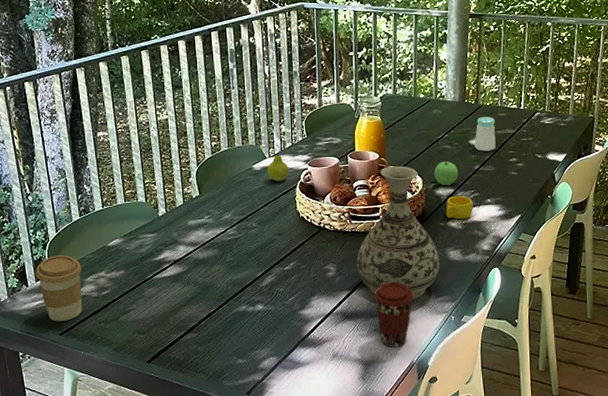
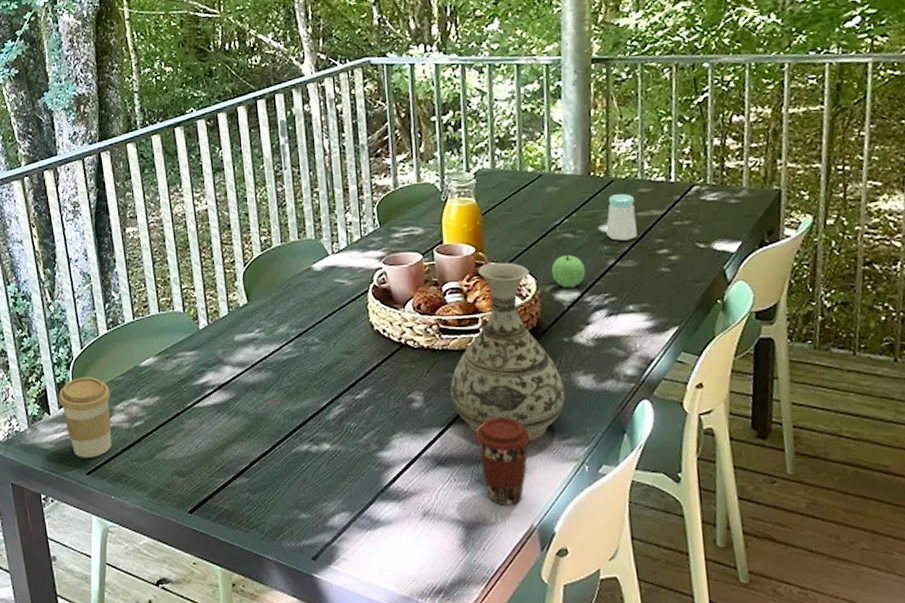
fruit: present [268,148,289,182] -> none [331,242,358,285]
cup: present [445,195,473,219] -> none [570,301,609,333]

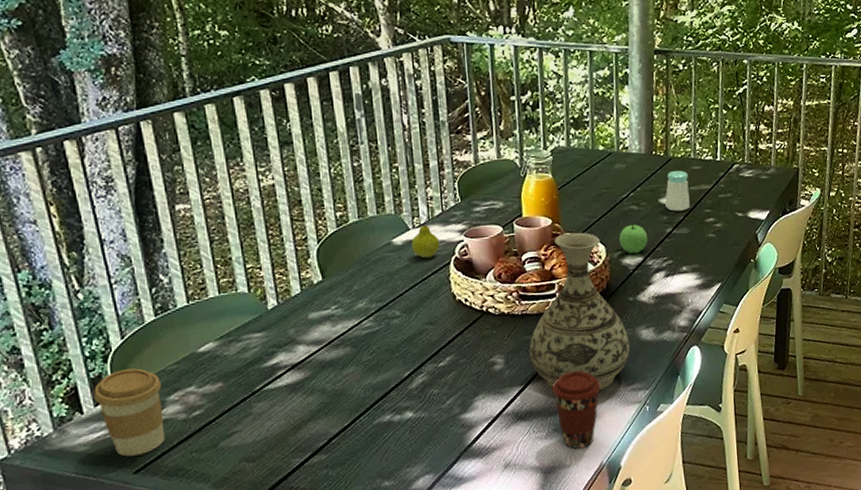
fruit: none [331,242,358,285] -> present [412,216,439,259]

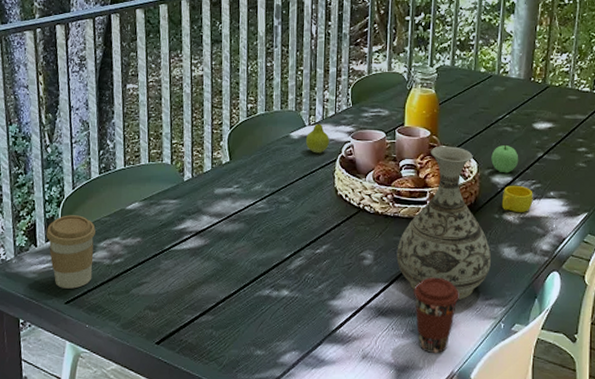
cup: none [634,264,667,292] -> present [501,185,533,212]
salt shaker: present [665,171,690,211] -> none [539,99,565,138]

